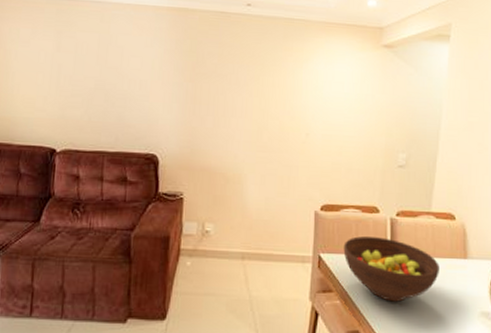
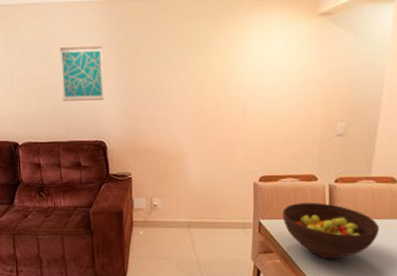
wall art: none [115,50,165,110] -> present [60,46,104,101]

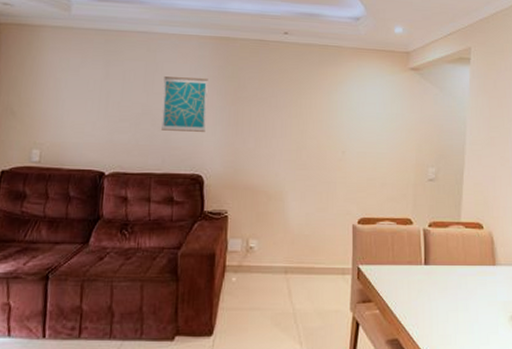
fruit bowl: present [282,203,379,260] -> none [381,247,471,309]

